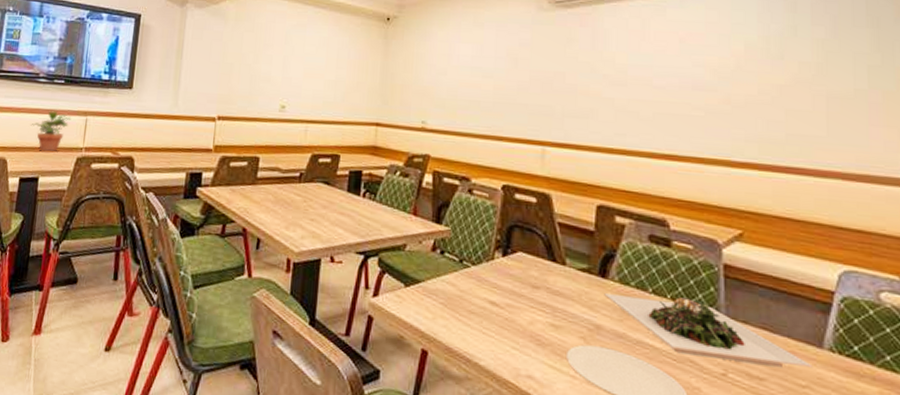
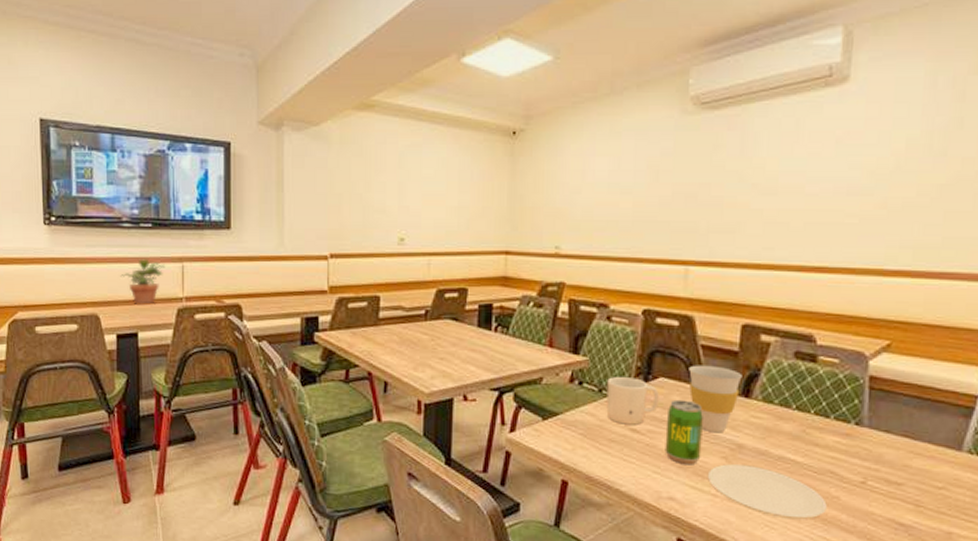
mug: none [466,248,518,298] -> present [606,377,659,425]
soda can: none [523,275,561,343] -> present [665,399,703,464]
cup: none [546,241,599,312] -> present [689,365,742,433]
salad: present [604,293,813,369] -> none [747,412,951,473]

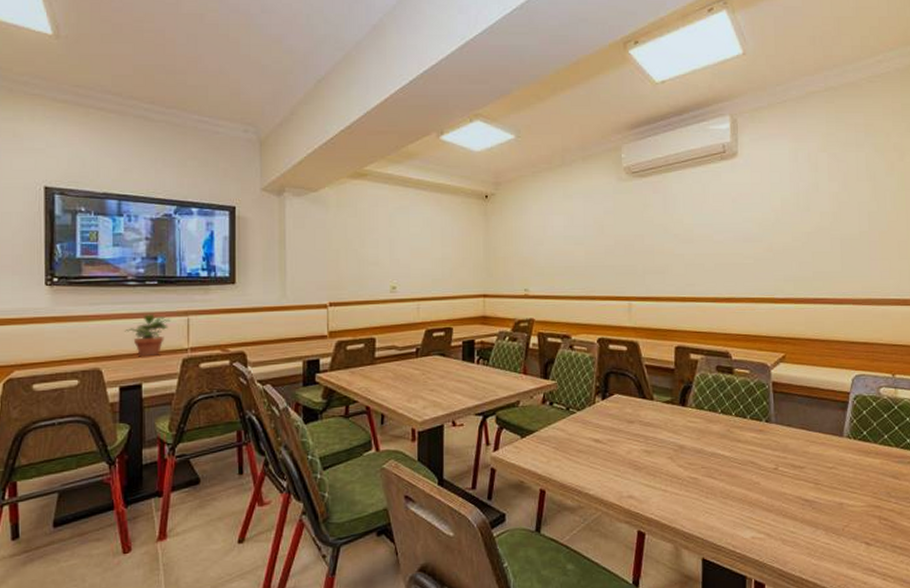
mug: present [606,377,659,425] -> none [573,396,615,436]
soda can: present [665,399,703,464] -> none [622,411,652,466]
cup: present [689,365,742,433] -> none [637,381,679,438]
plate: present [707,464,827,520] -> none [657,462,751,505]

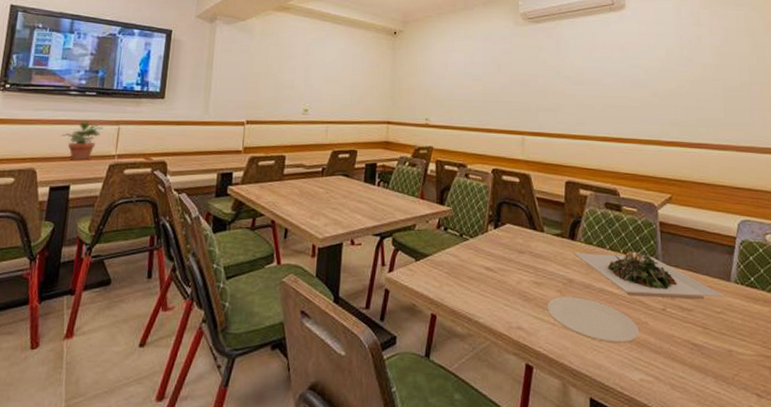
plate: none [657,462,751,505] -> present [546,296,639,344]
salad: none [685,413,837,458] -> present [574,251,725,300]

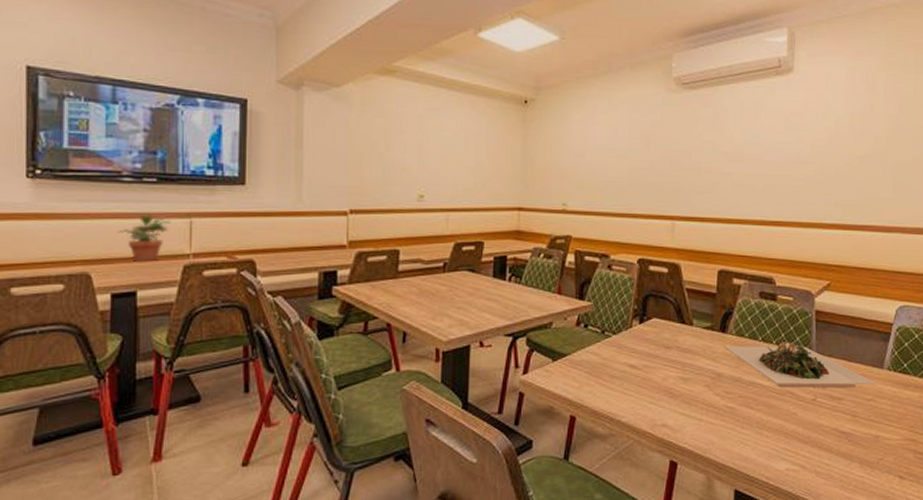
plate: present [546,296,639,344] -> none [693,391,787,436]

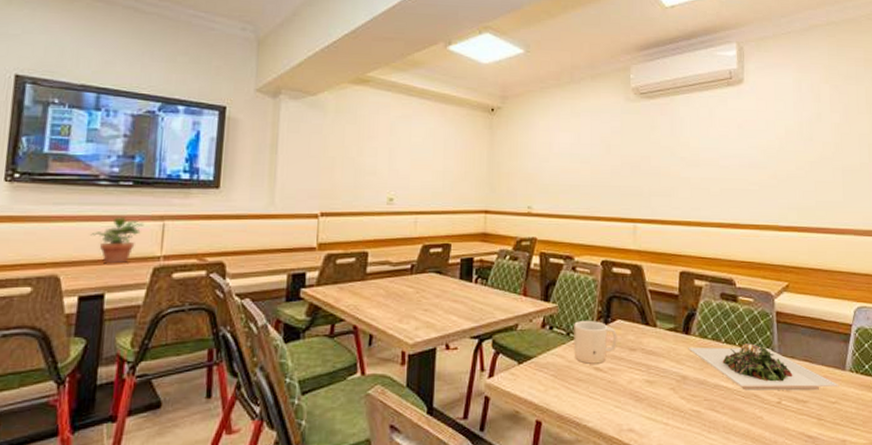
mug: none [608,319,653,361] -> present [574,321,617,364]

